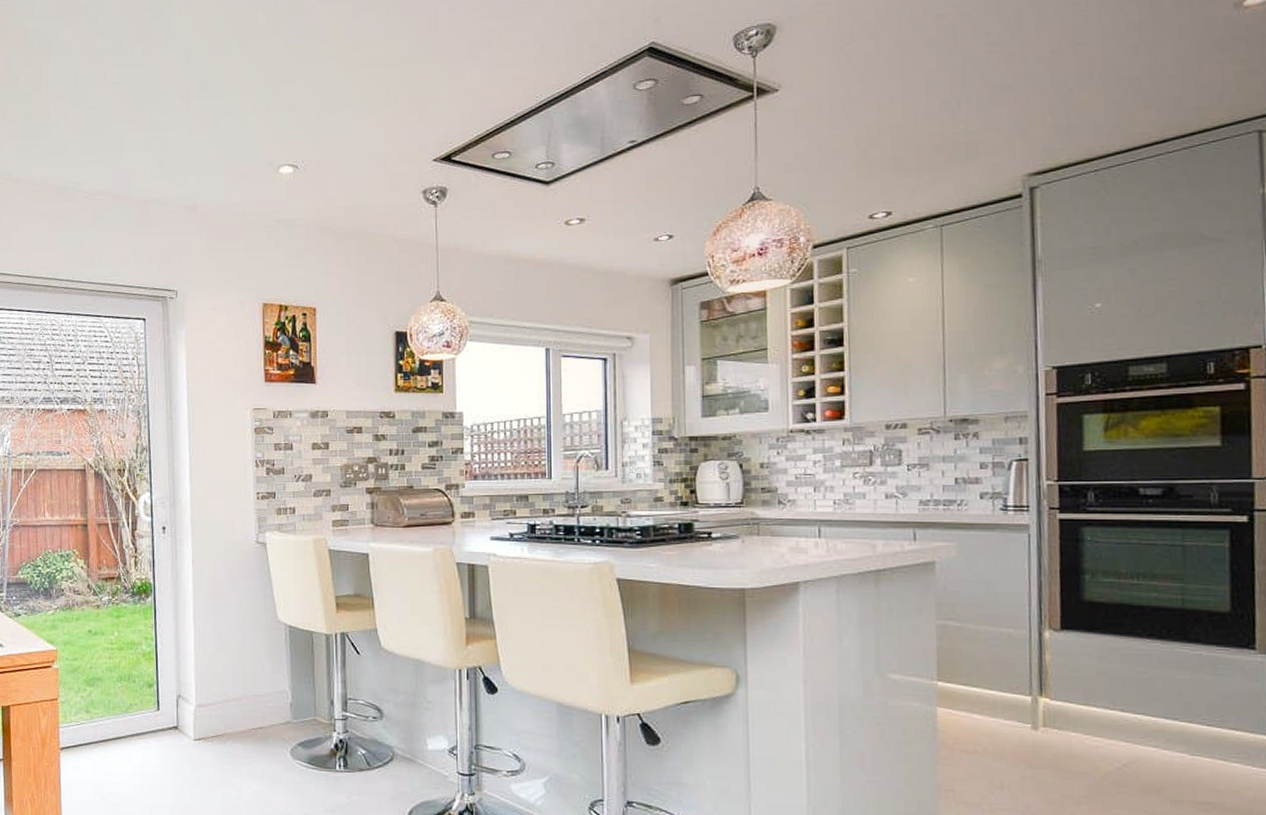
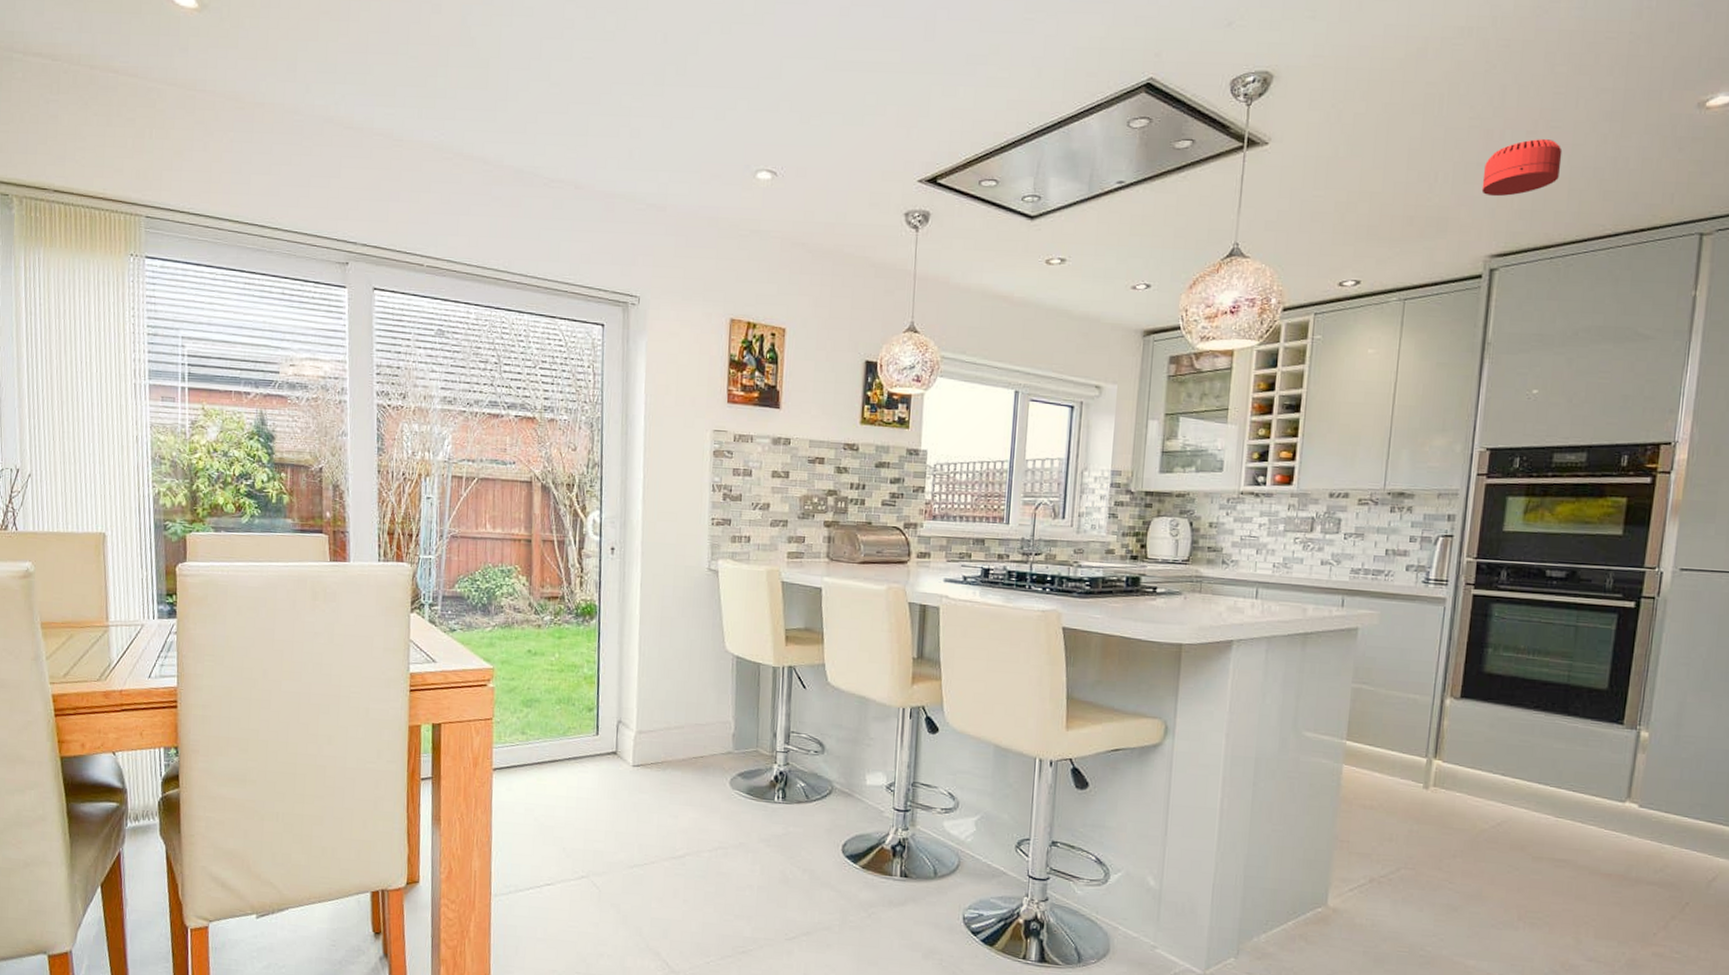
smoke detector: none [1008,56,1093,117] -> present [1481,139,1563,197]

